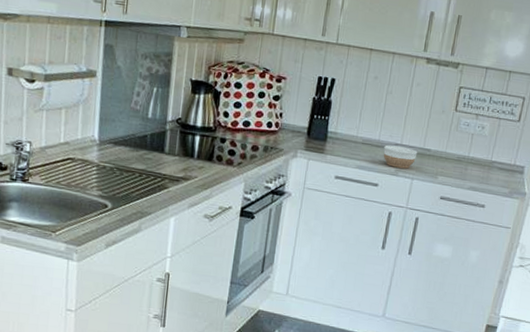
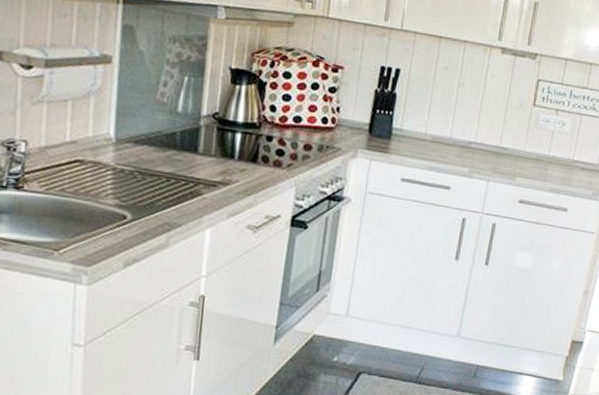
bowl: present [383,145,418,169] -> none [455,143,494,170]

